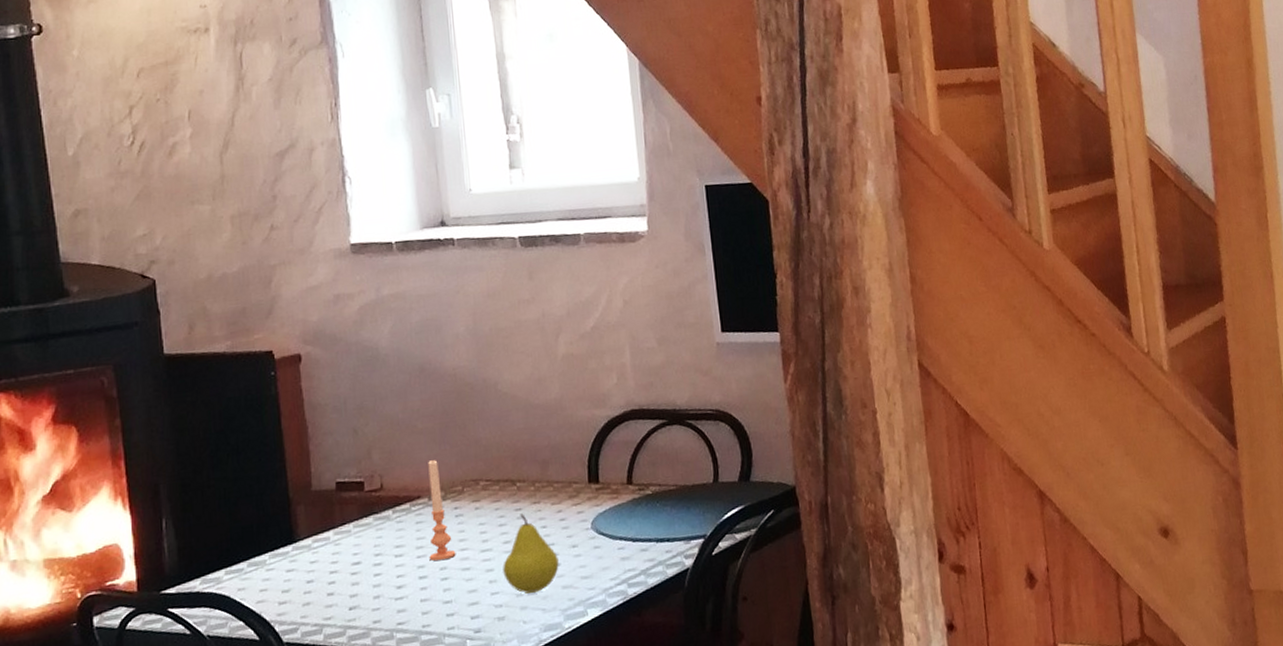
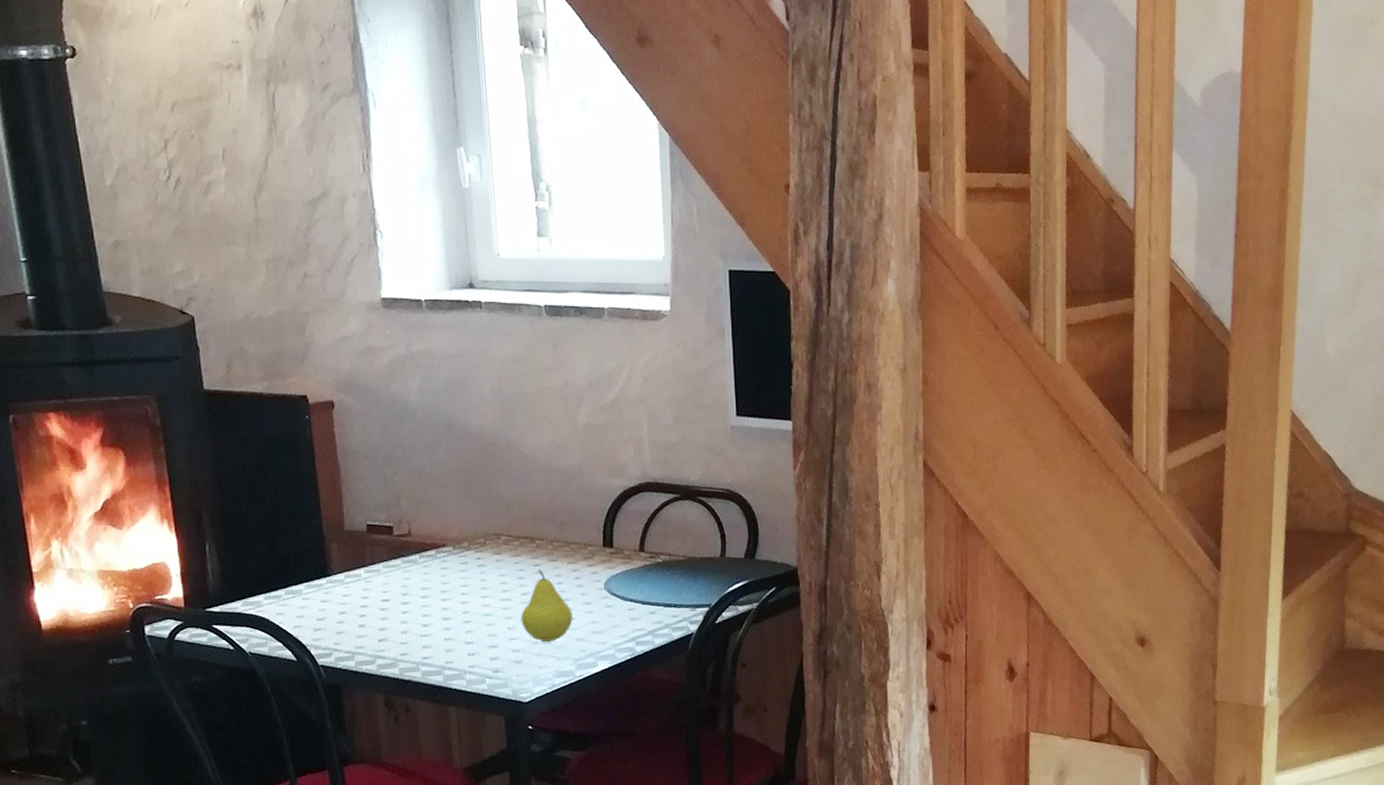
candle: present [428,460,456,561] -> none [453,512,478,605]

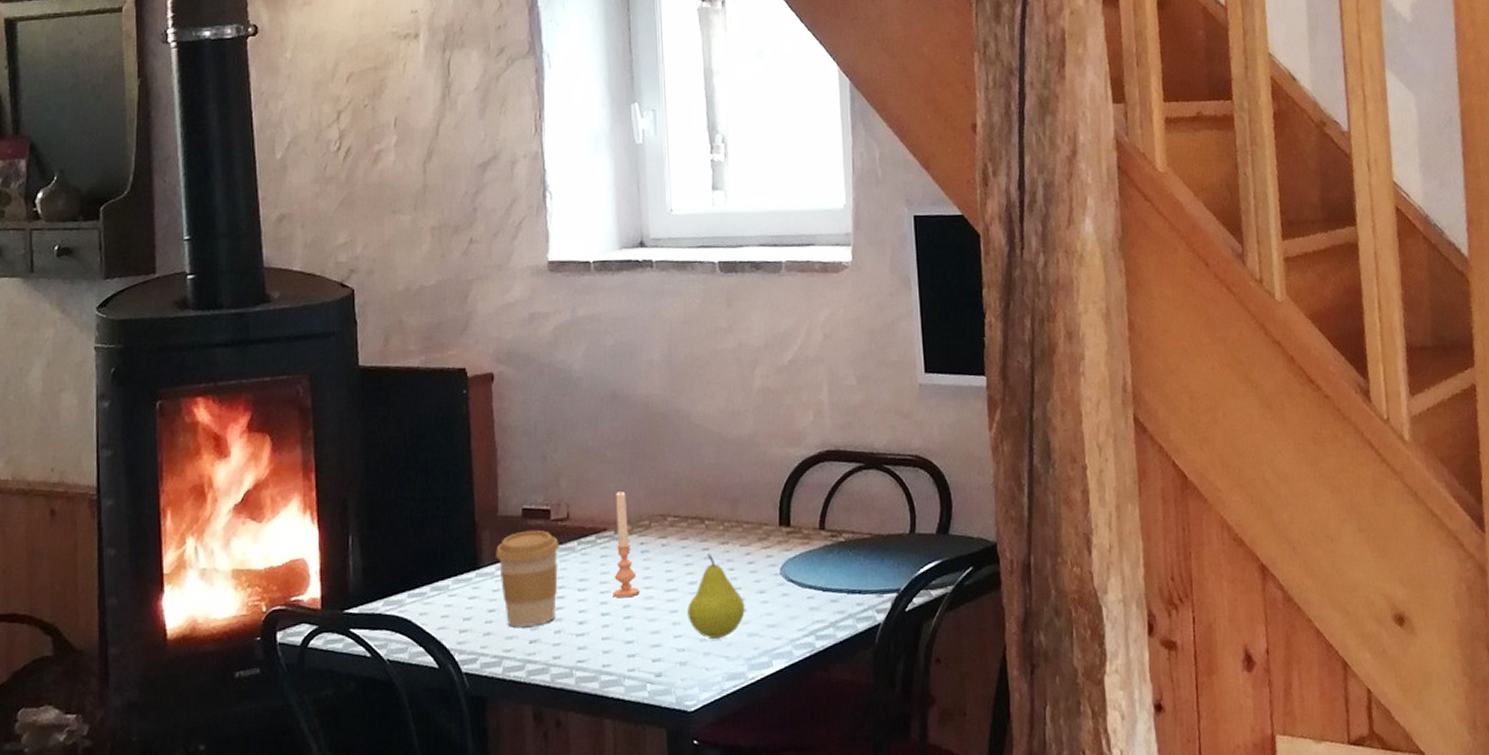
coffee cup: none [344,543,404,628] -> present [496,530,560,627]
candle: none [453,512,478,605] -> present [613,491,640,598]

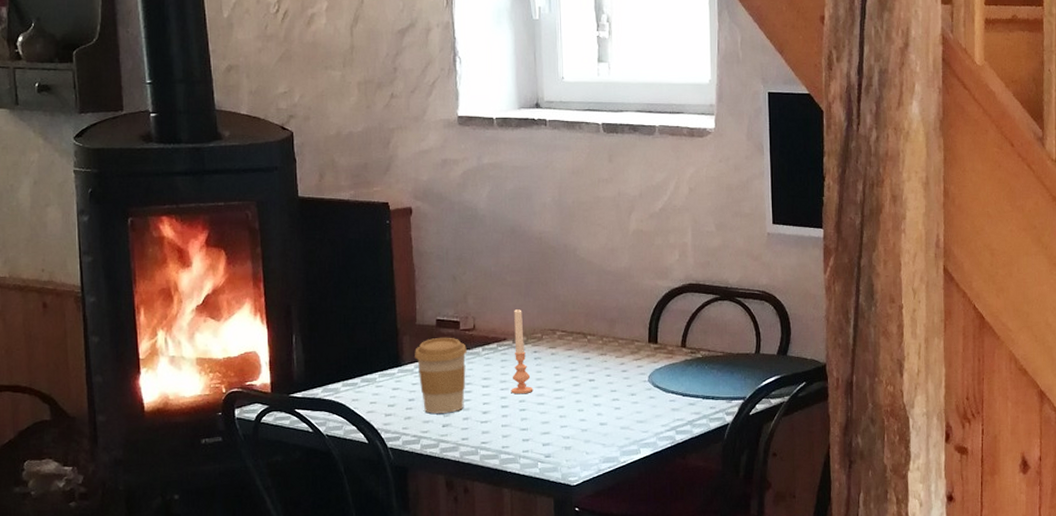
fruit: present [687,554,745,639] -> none [572,362,619,430]

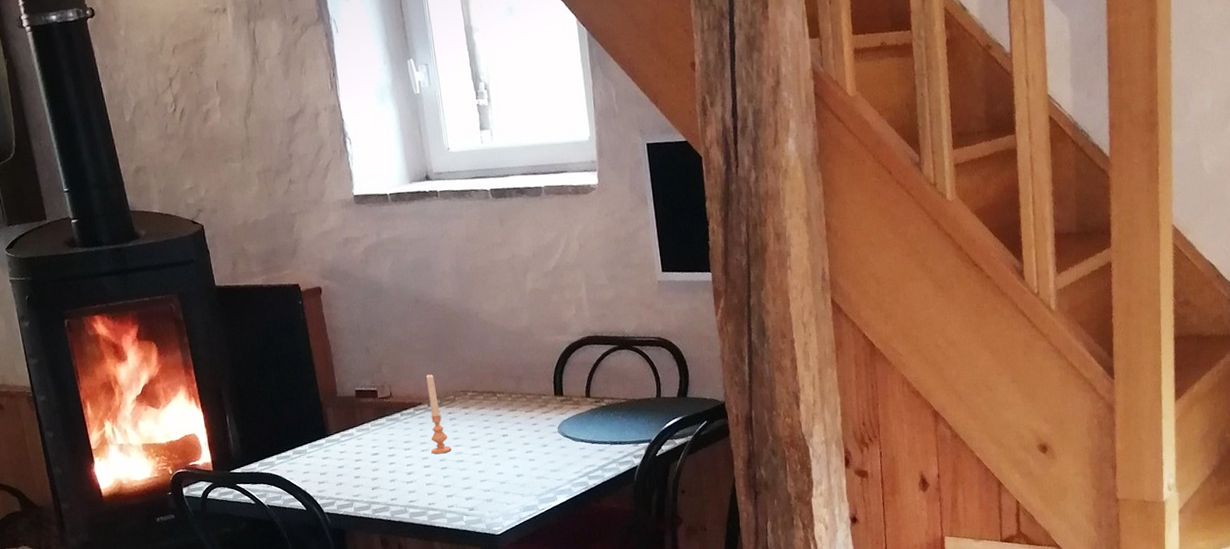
coffee cup: present [415,337,468,414] -> none [339,406,390,478]

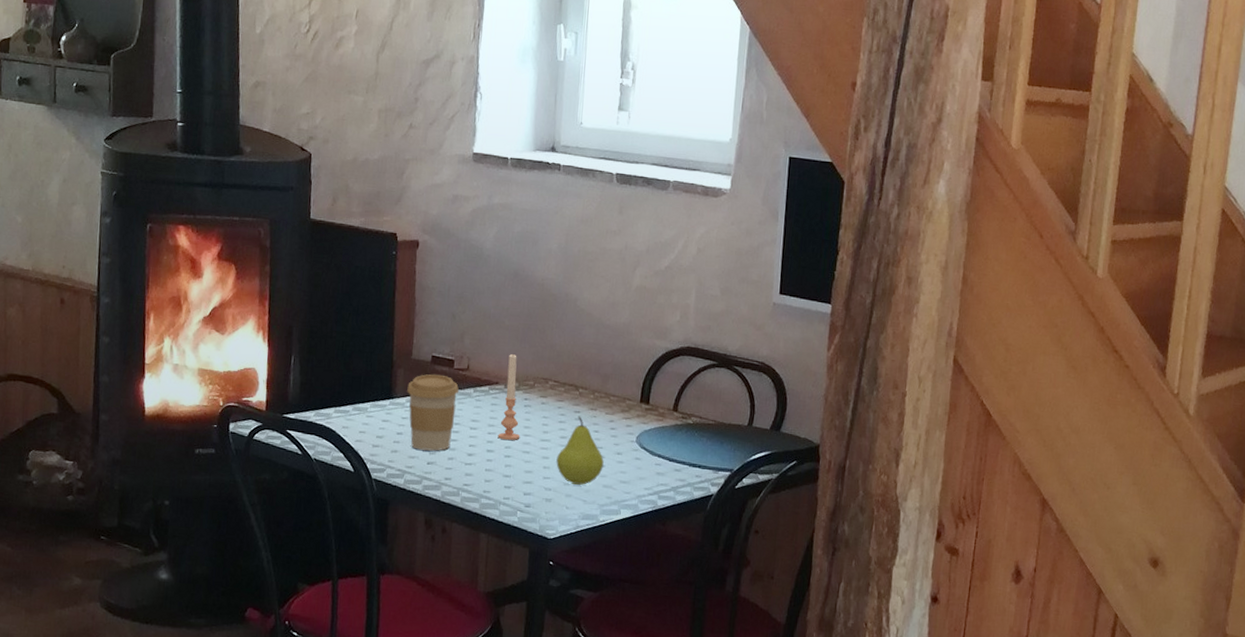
coffee cup: none [339,406,390,478] -> present [407,374,460,451]
fruit: none [489,419,533,482] -> present [556,416,604,485]

